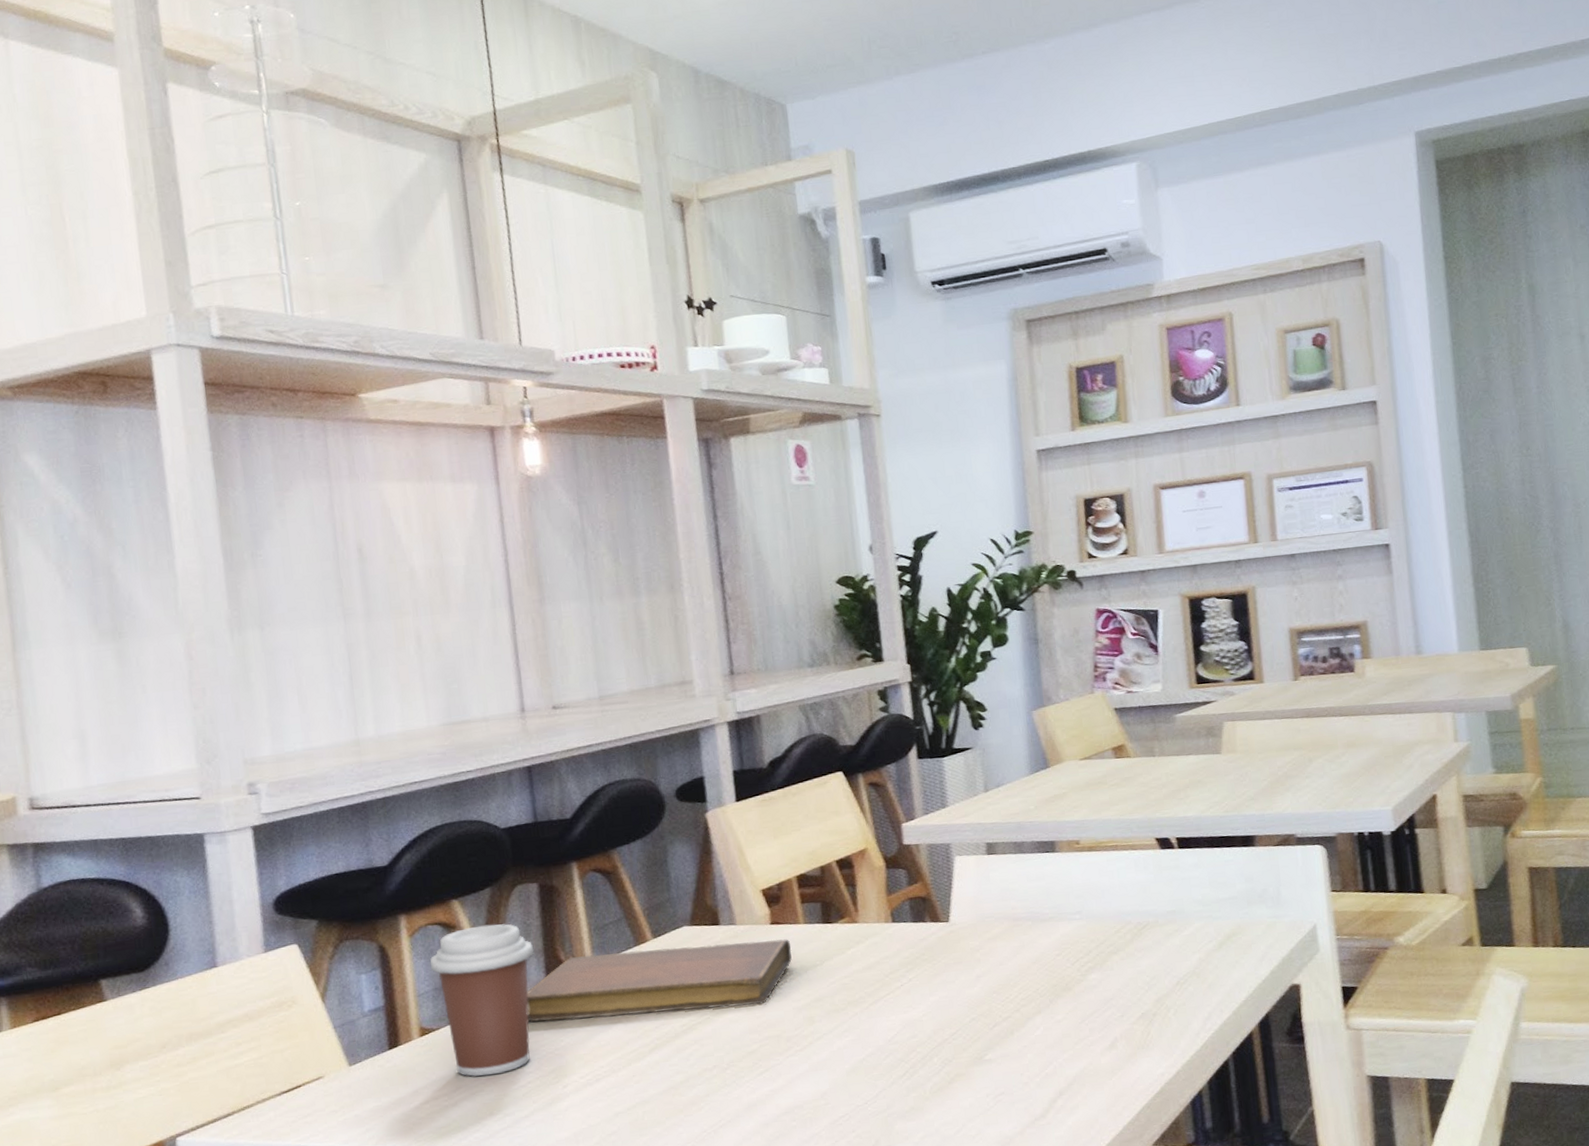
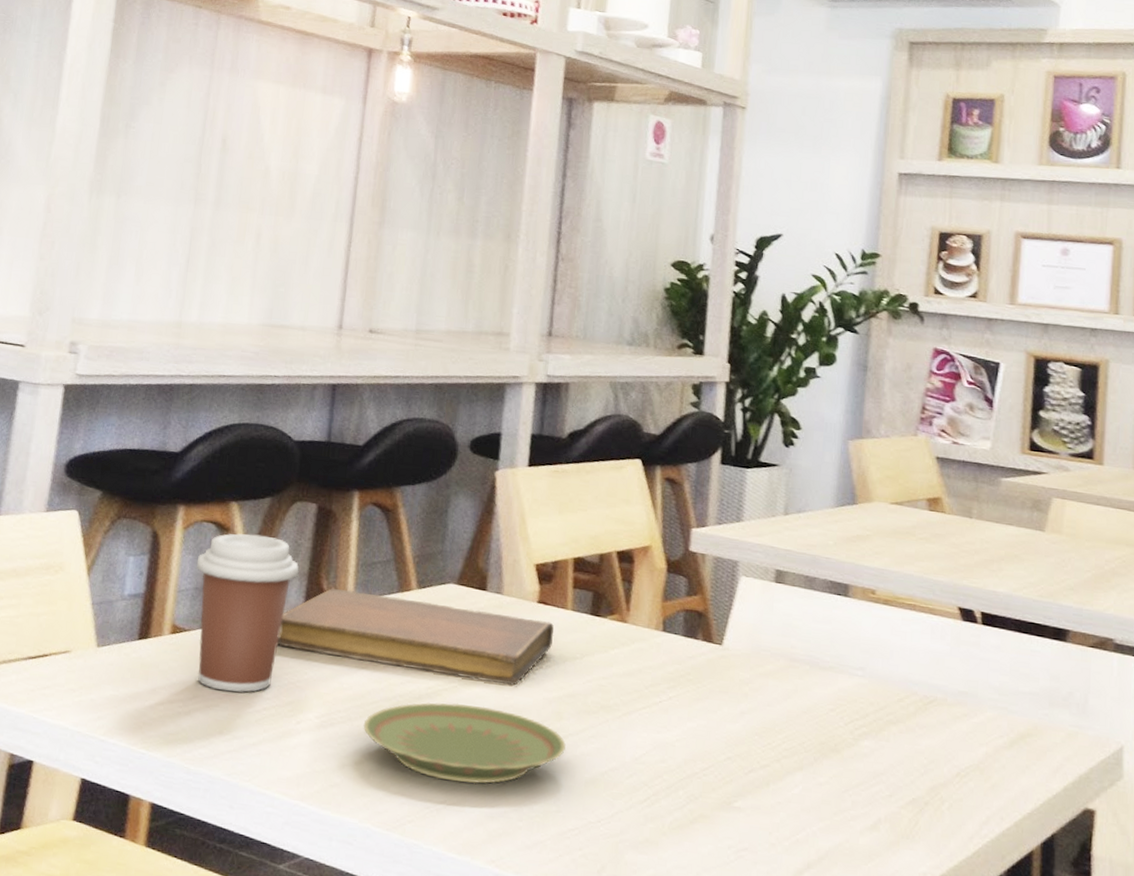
plate: none [628,1028,823,1104] -> present [363,702,566,784]

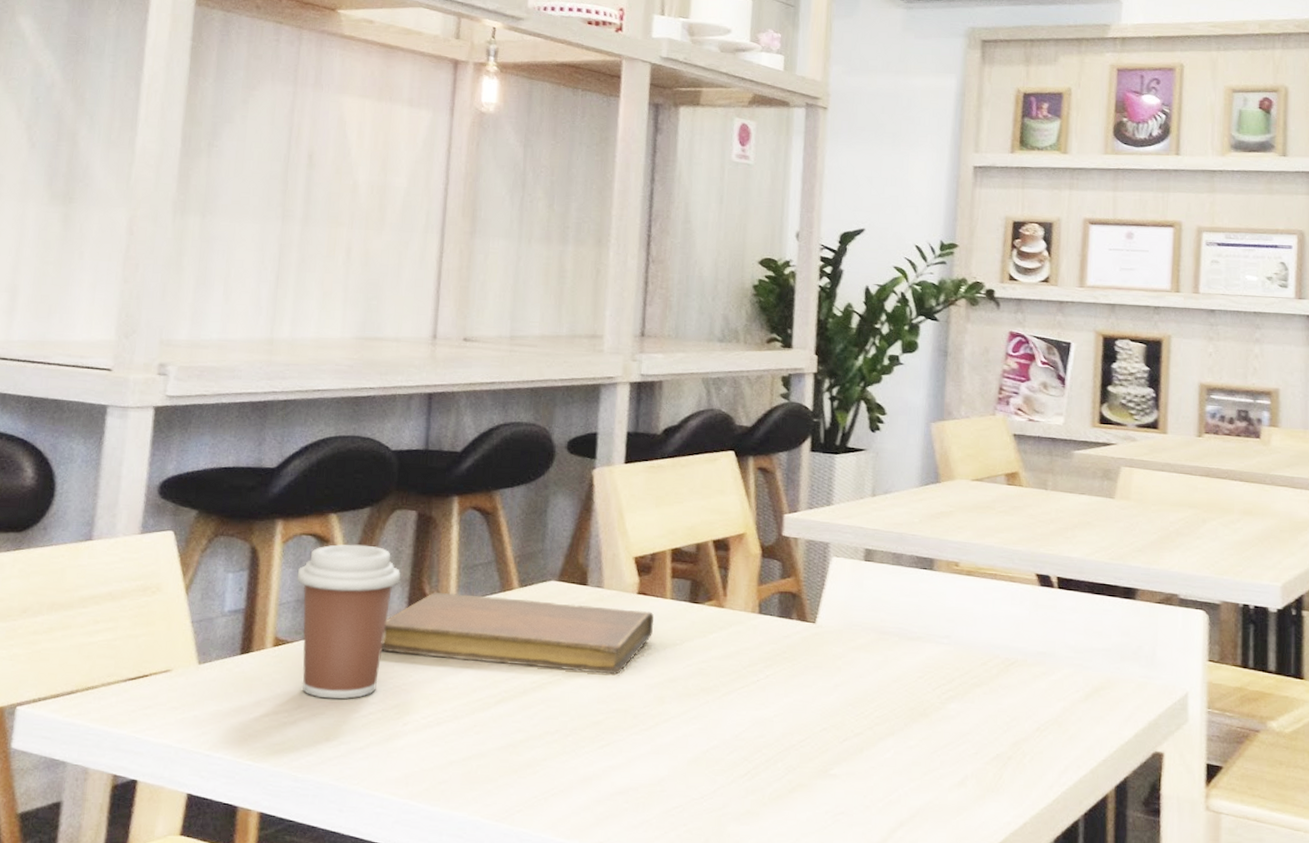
plate: present [363,702,566,784] -> none [469,695,668,771]

